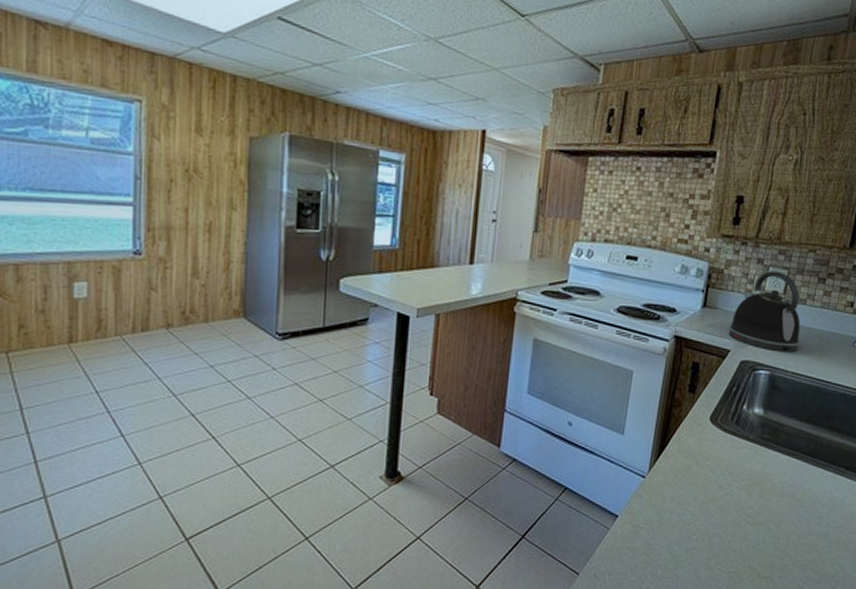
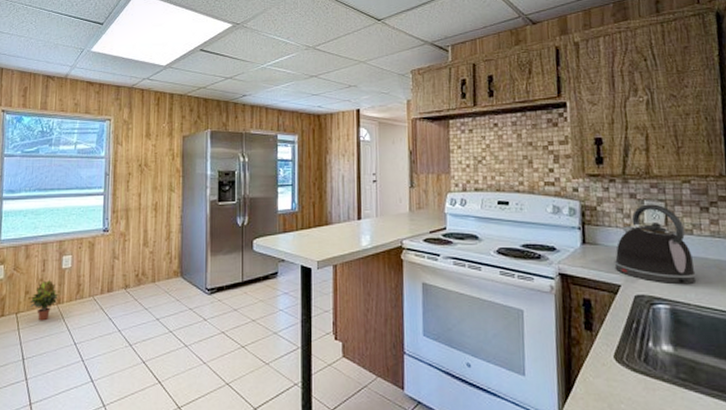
potted plant: none [26,312,70,363] -> present [29,280,59,321]

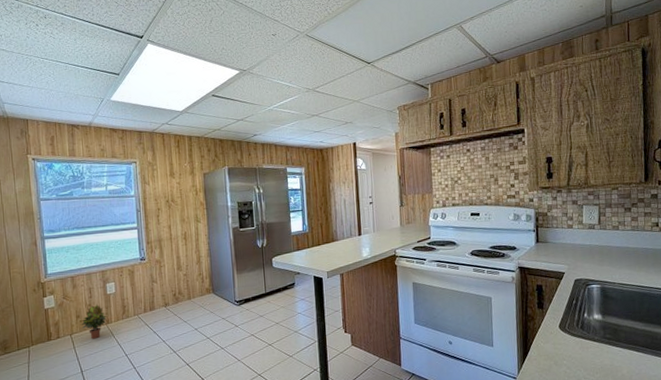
kettle: present [614,204,698,285] -> none [560,208,621,269]

